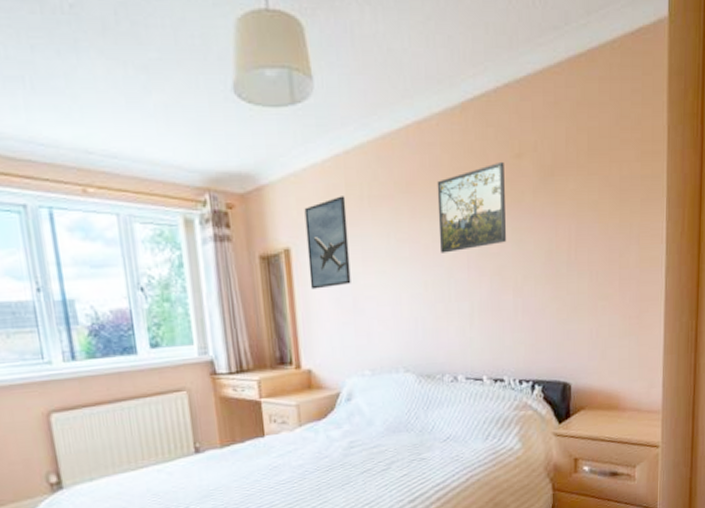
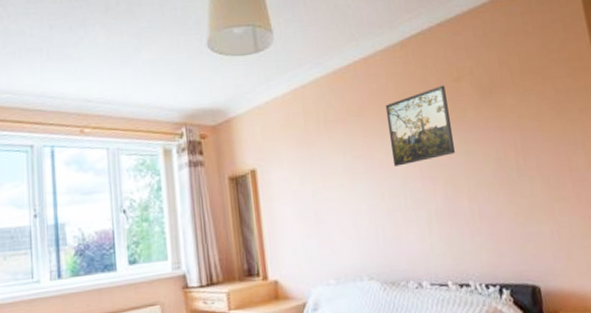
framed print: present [304,196,351,290] -> none [268,122,313,205]

